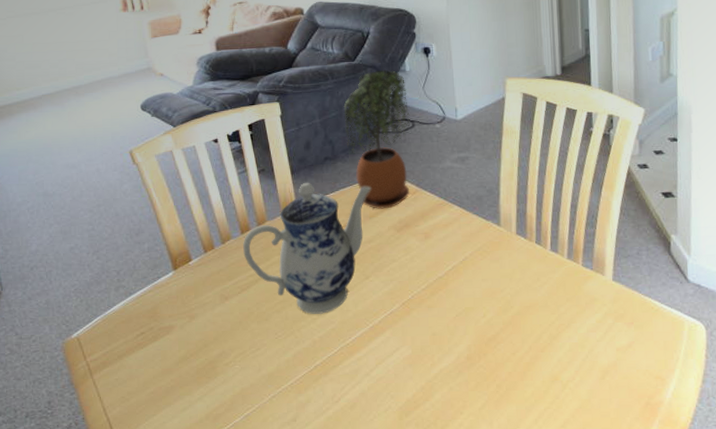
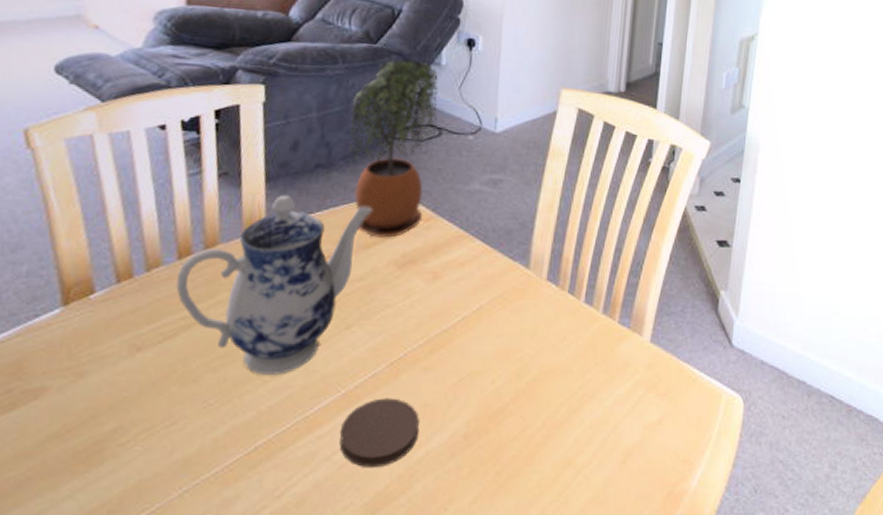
coaster: none [373,329,432,382] -> present [339,398,420,469]

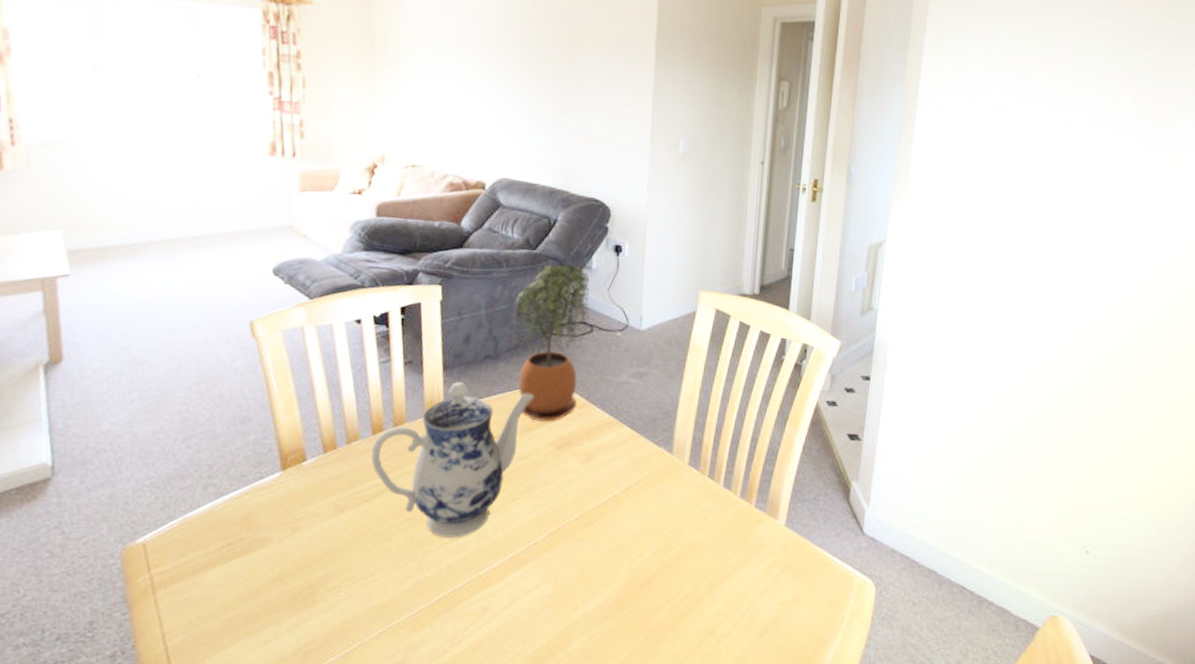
coaster: present [339,398,420,469] -> none [508,563,577,625]

